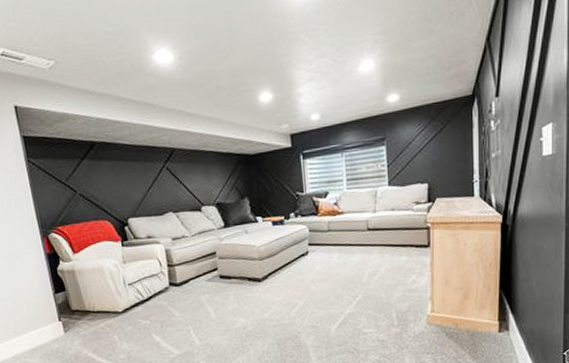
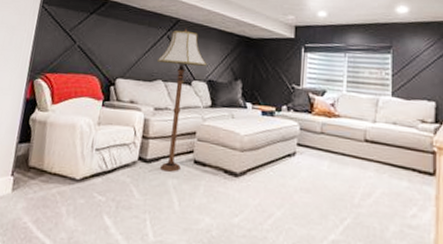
floor lamp: none [162,157,212,290] -> present [156,29,207,172]

